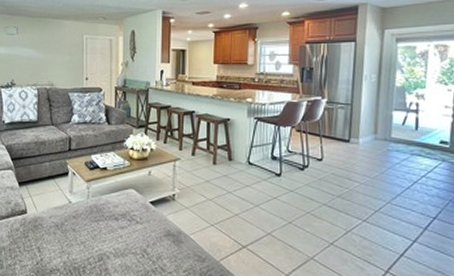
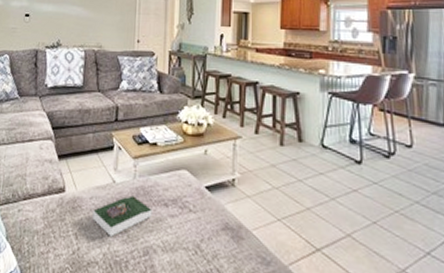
book: none [53,213,105,248] -> present [92,195,152,237]

